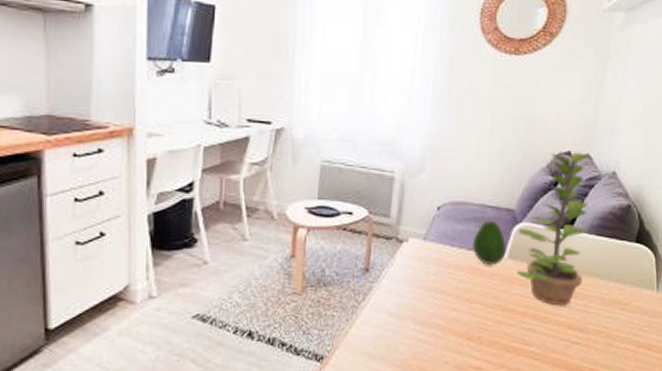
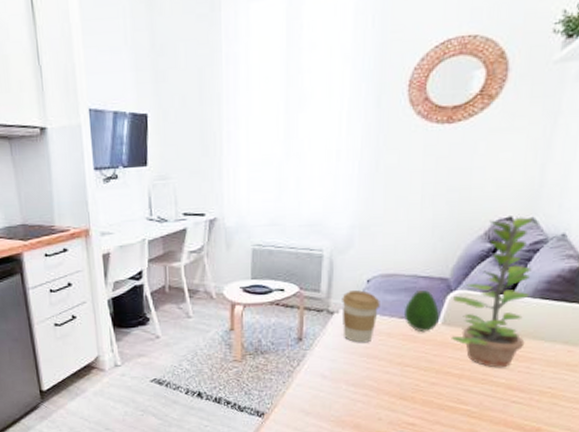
coffee cup: none [411,218,450,276] -> present [342,290,380,343]

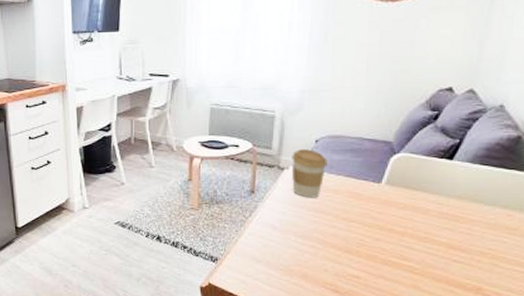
fruit: present [403,290,439,333] -> none [349,152,383,191]
plant: present [451,217,533,368] -> none [394,88,472,228]

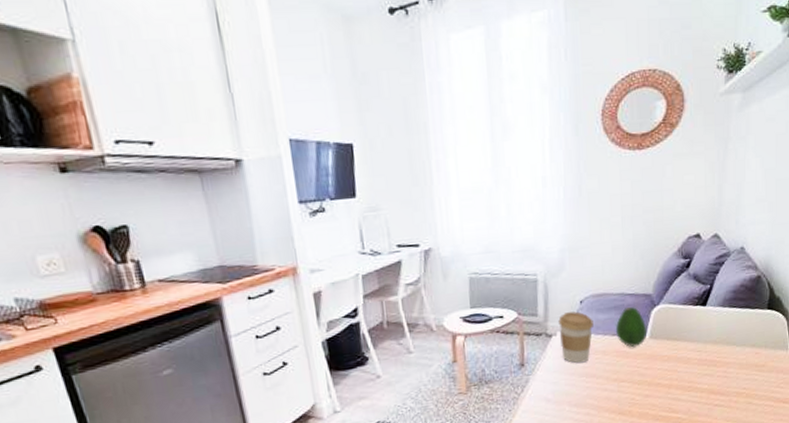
fruit: none [349,152,383,191] -> present [615,307,646,348]

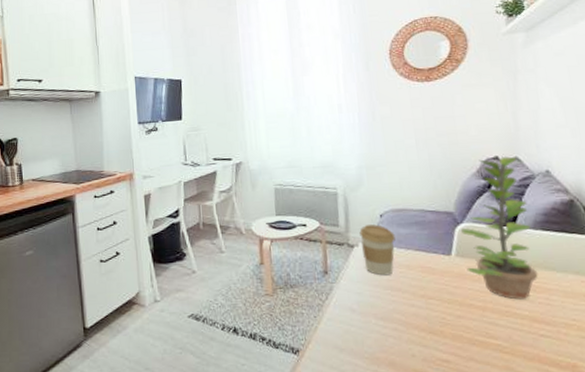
fruit: present [615,307,646,348] -> none [418,224,452,264]
plant: none [656,233,720,375] -> present [460,156,538,300]

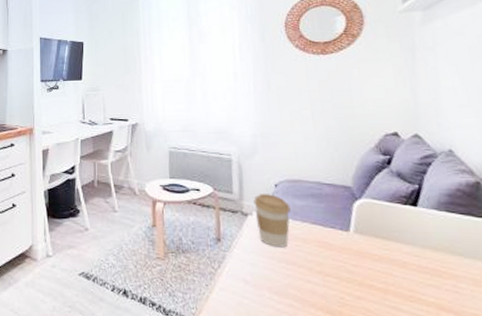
plant: present [460,156,538,300] -> none [358,133,444,285]

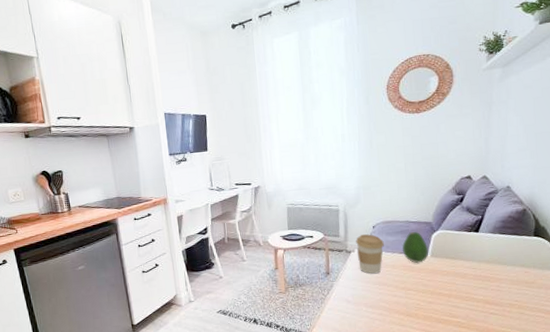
fruit: none [315,197,351,240] -> present [402,232,428,264]

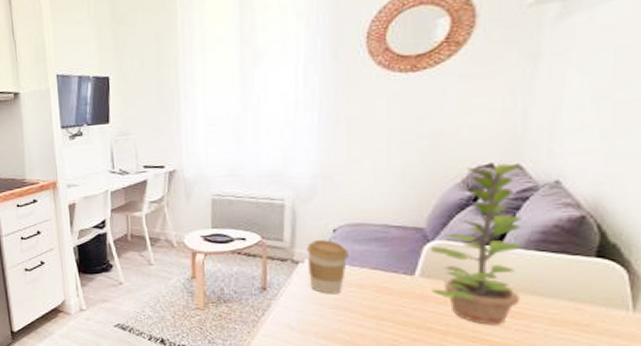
fruit: present [402,232,428,264] -> none [375,240,416,285]
plant: none [435,175,493,288] -> present [429,163,522,325]

